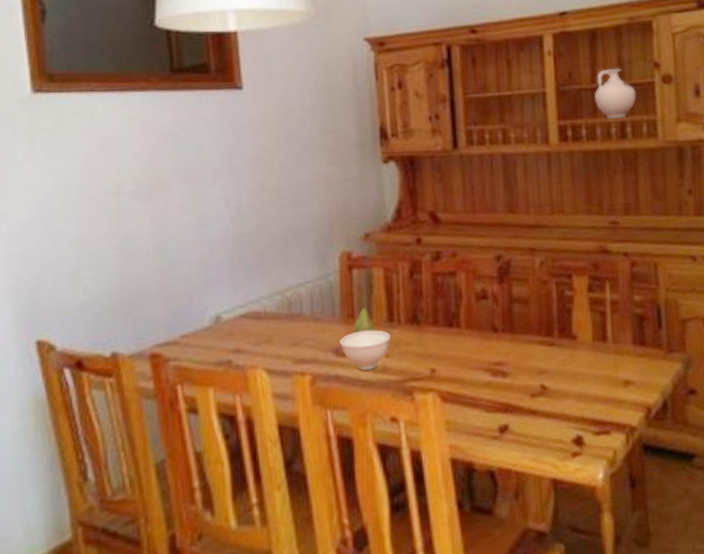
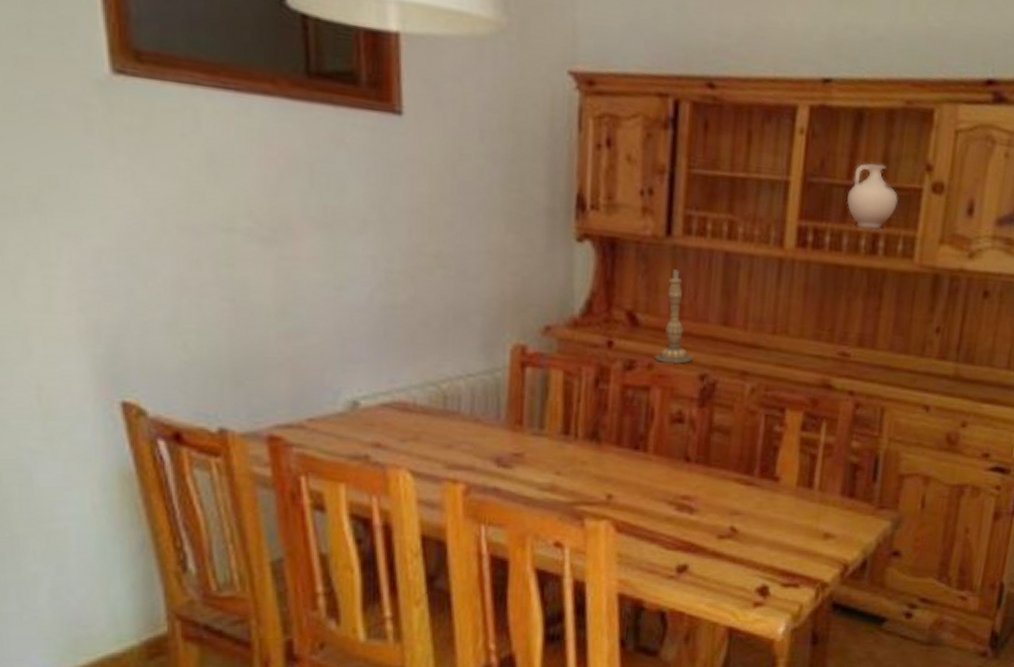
bowl: present [340,330,391,371] -> none [503,441,565,487]
fruit: present [353,304,375,334] -> none [520,410,546,444]
candlestick: none [457,172,488,250] -> present [655,268,693,364]

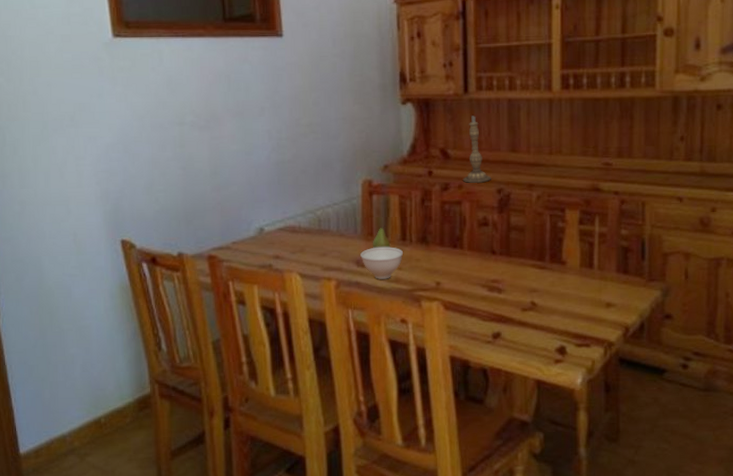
bowl: none [503,441,565,487] -> present [360,247,404,279]
fruit: none [520,410,546,444] -> present [372,225,390,249]
ceramic jug: present [847,163,898,230] -> none [597,21,637,70]

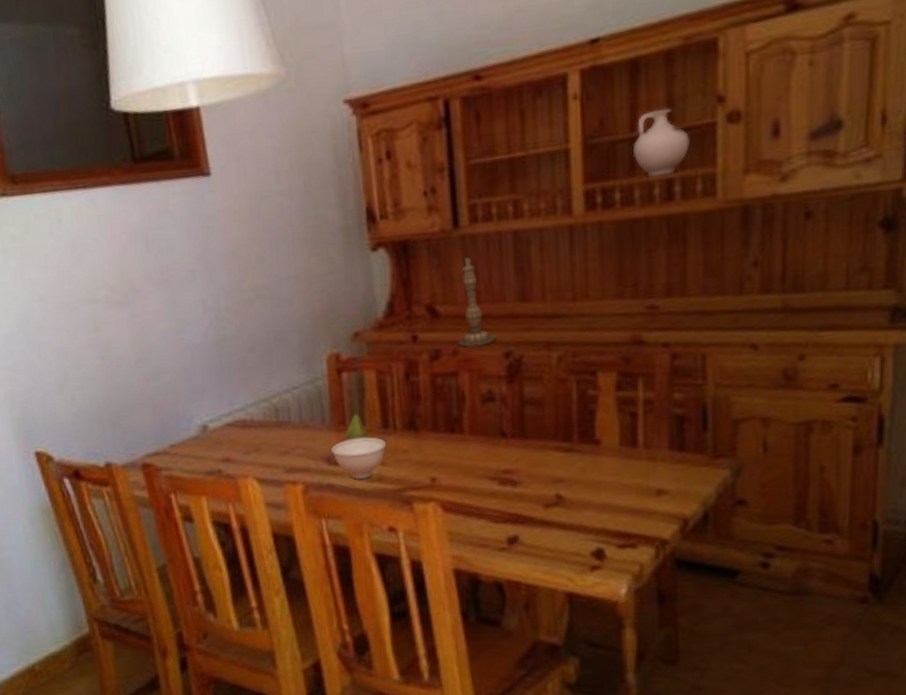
ceramic jug: none [597,21,637,70] -> present [633,108,690,178]

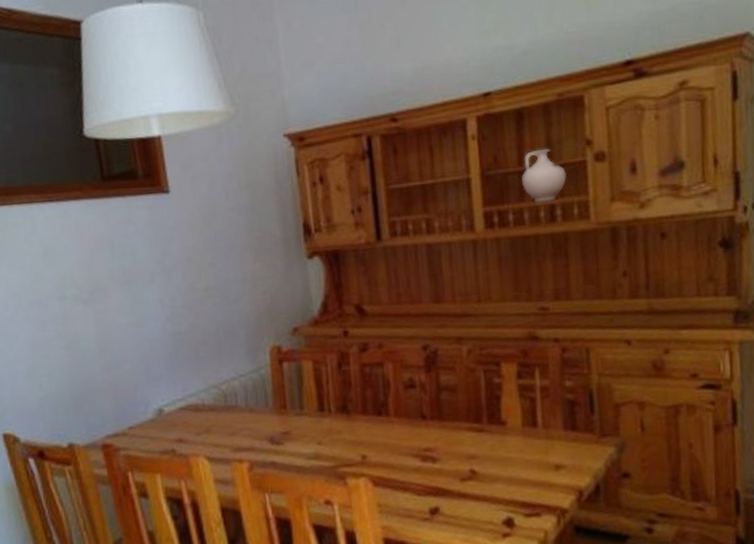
bowl: present [331,437,387,480] -> none [274,419,323,458]
fruit: present [345,409,369,441] -> none [286,395,307,423]
candlestick: present [459,256,496,348] -> none [383,264,415,341]

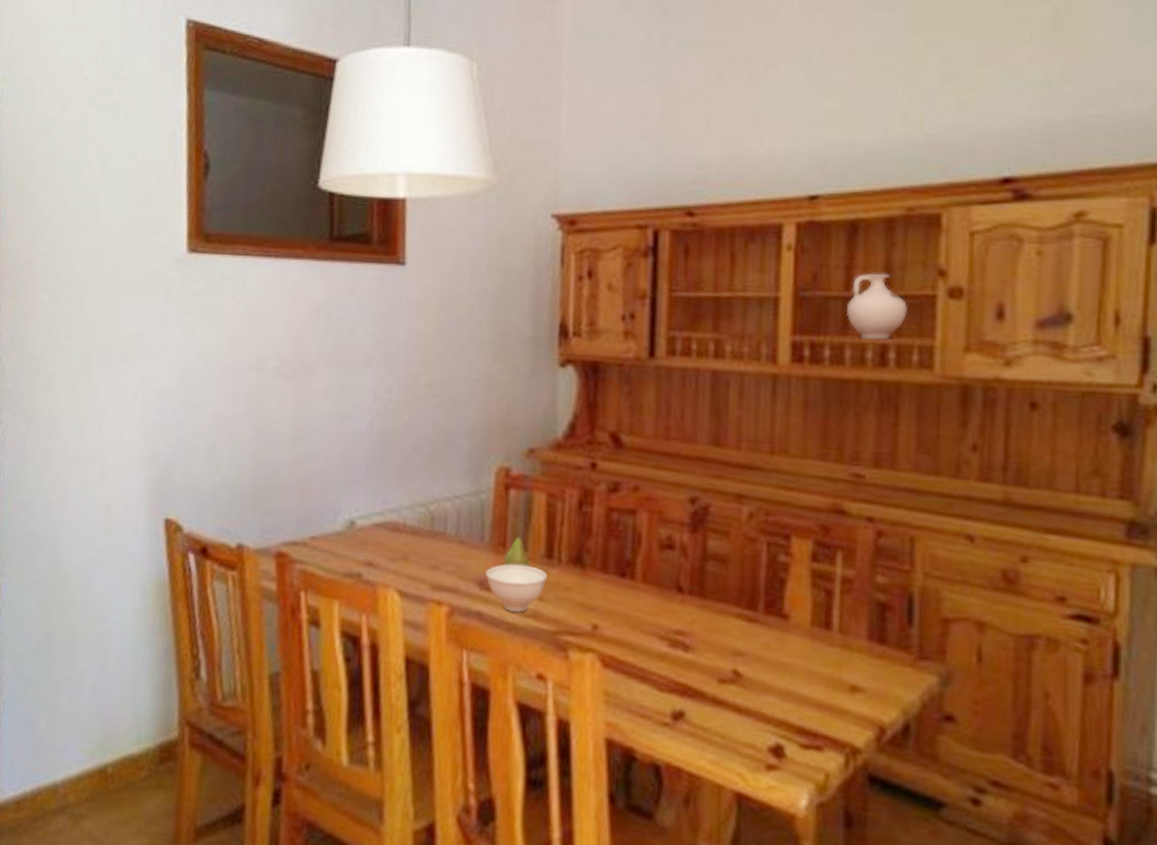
bowl: none [274,419,323,458] -> present [486,564,548,613]
fruit: none [286,395,307,423] -> present [503,533,529,567]

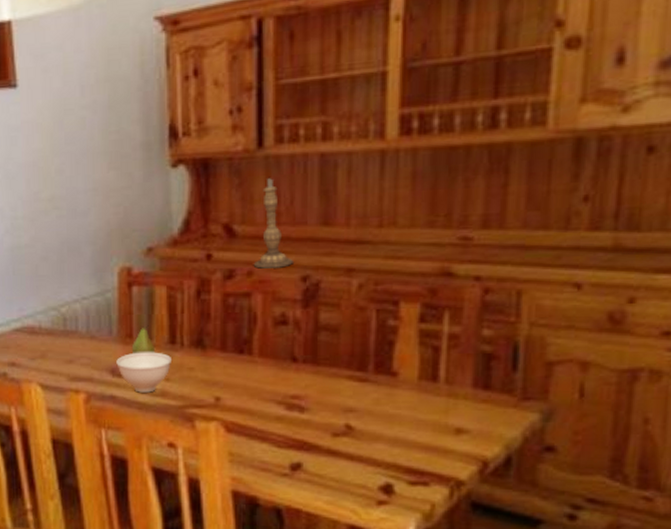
candlestick: none [641,388,682,486] -> present [254,177,293,269]
ceramic jug: present [847,273,907,341] -> none [457,32,521,105]

